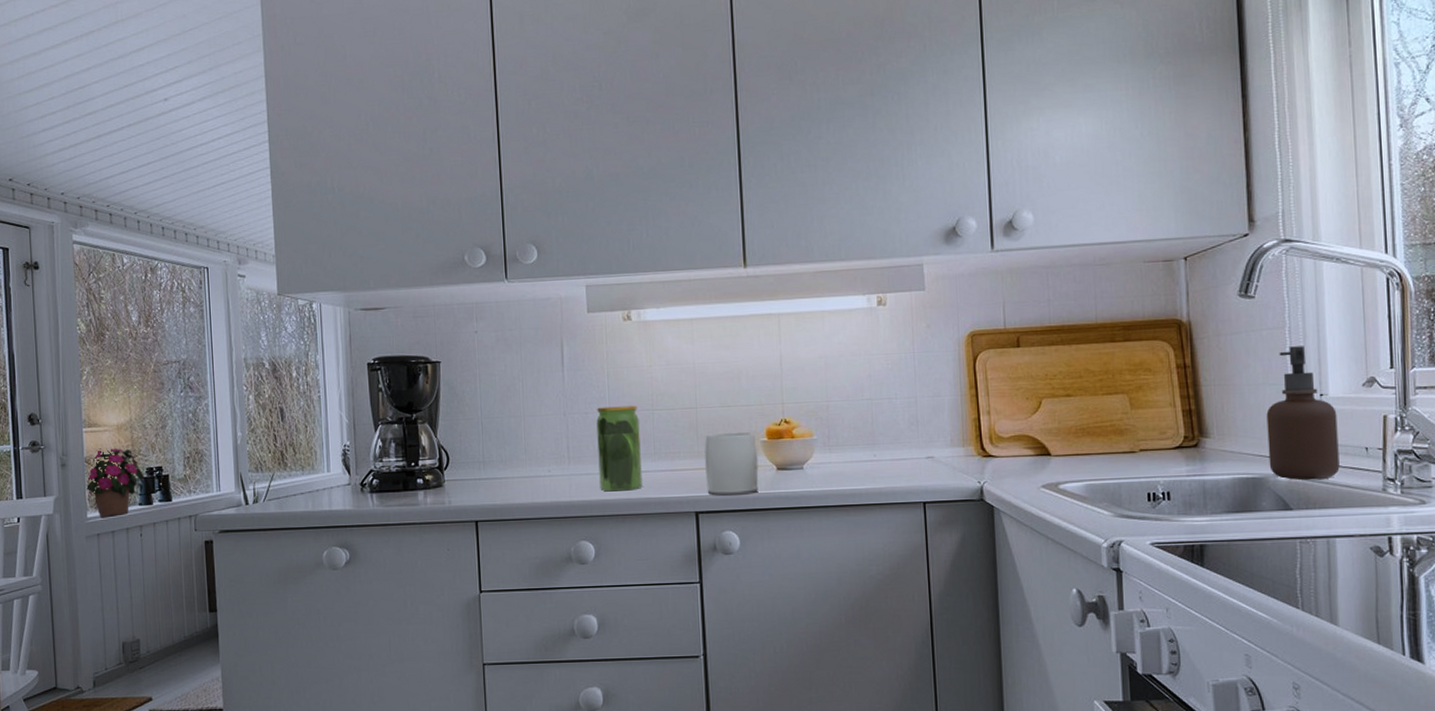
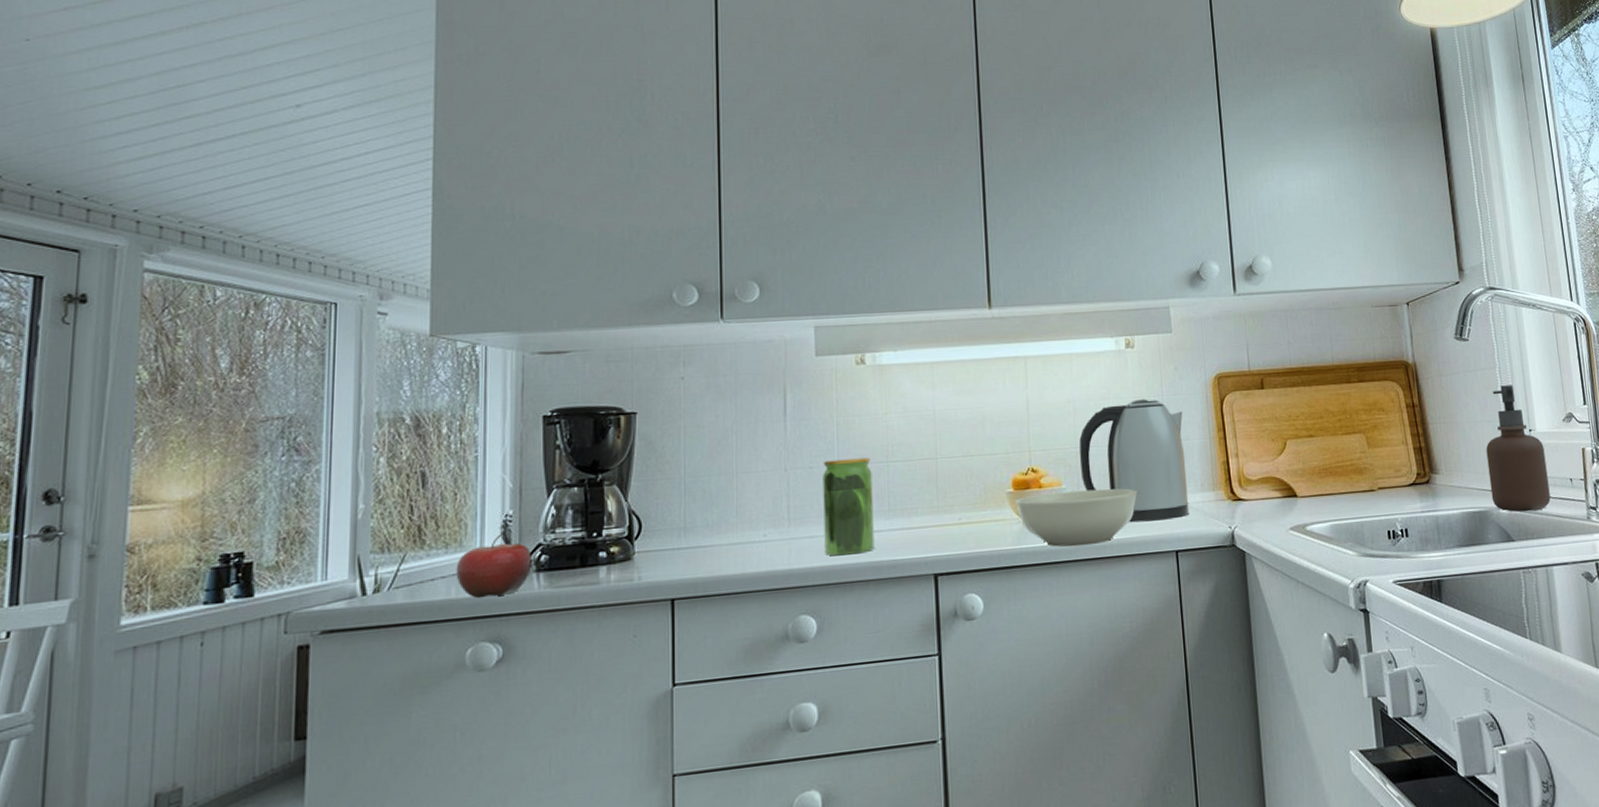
potted flower: present [88,448,145,519] -> none [126,530,216,626]
fruit: none [311,462,367,512] -> present [456,535,532,599]
mug: present [704,432,759,497] -> none [944,483,1004,556]
bowl: none [769,440,887,494] -> present [1016,488,1138,548]
kettle: none [830,356,938,474] -> present [1079,399,1190,522]

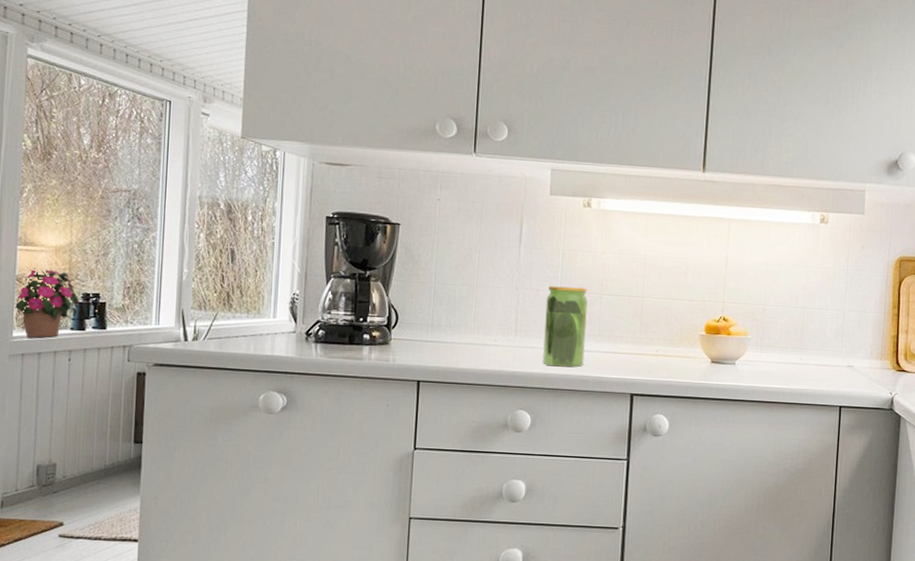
potted flower: none [126,530,216,626] -> present [16,268,80,340]
fruit: present [456,535,532,599] -> none [254,309,312,358]
bowl: present [1016,488,1138,548] -> none [706,340,813,390]
kettle: present [1079,399,1190,522] -> none [765,270,864,379]

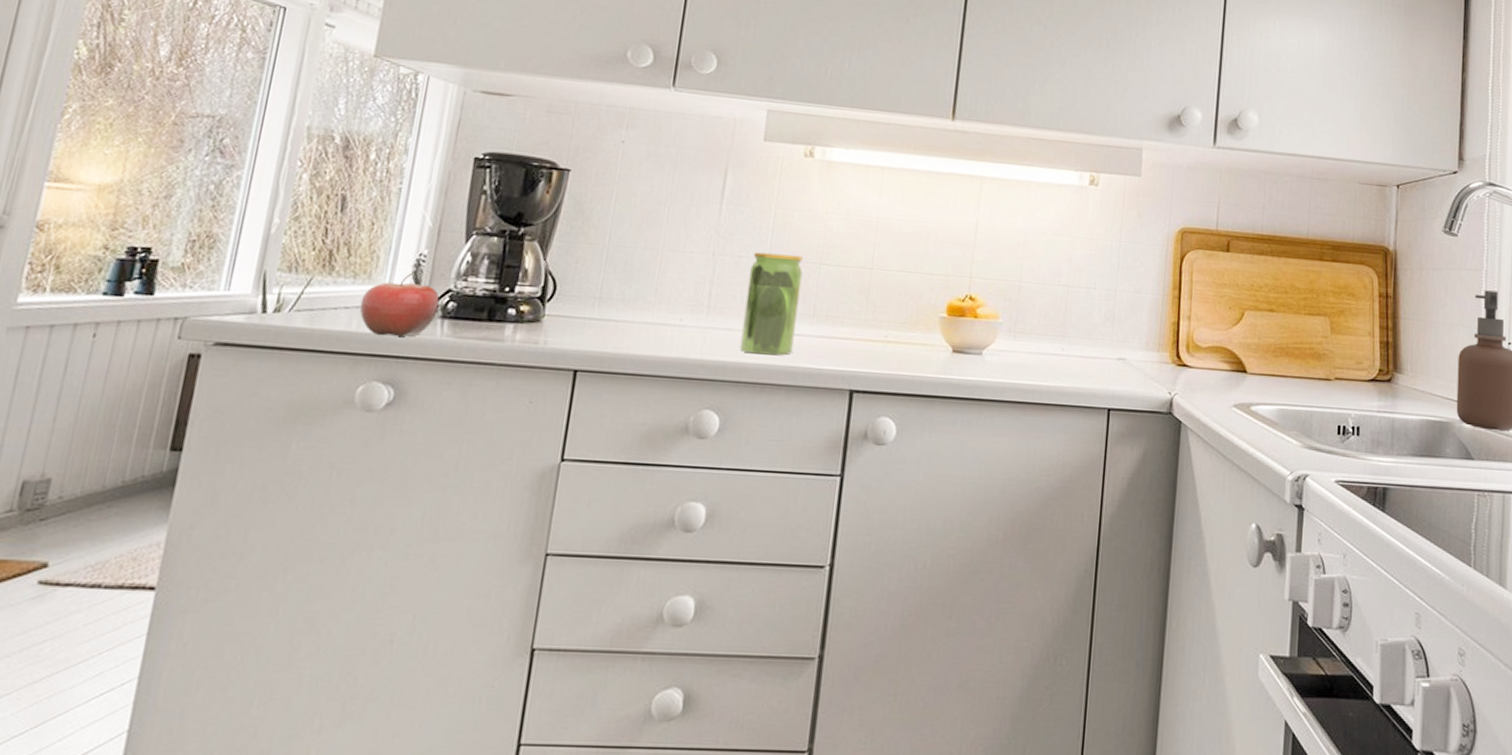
potted flower: present [16,268,80,340] -> none [29,212,122,307]
fruit: none [254,309,312,358] -> present [359,274,440,338]

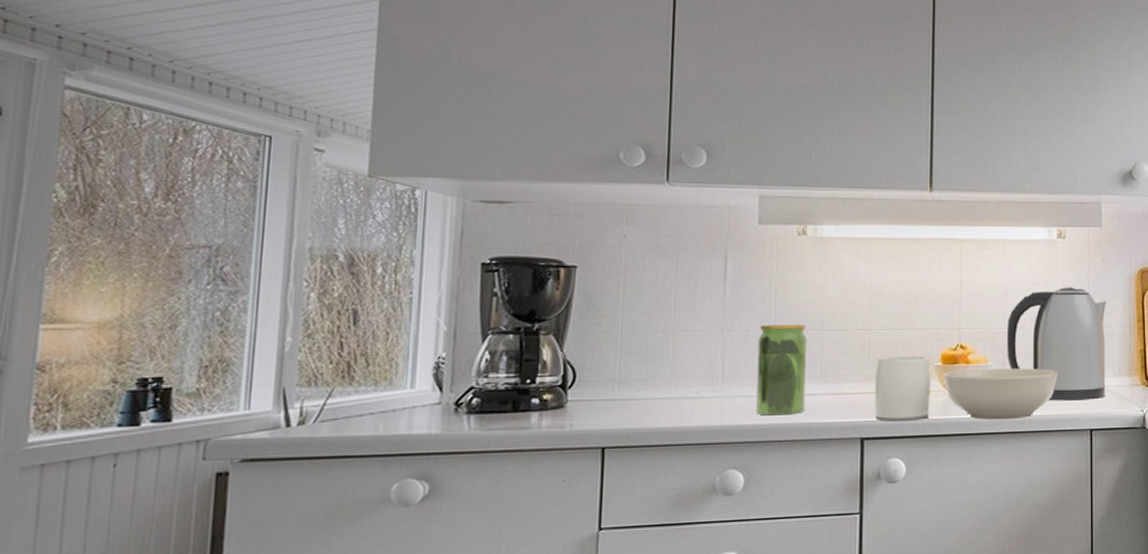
fruit: present [359,274,440,338] -> none [384,376,463,437]
mug: none [867,301,934,378] -> present [874,355,931,423]
bowl: none [947,324,1078,388] -> present [943,368,1059,421]
kettle: none [1020,241,1139,375] -> present [1006,287,1107,401]

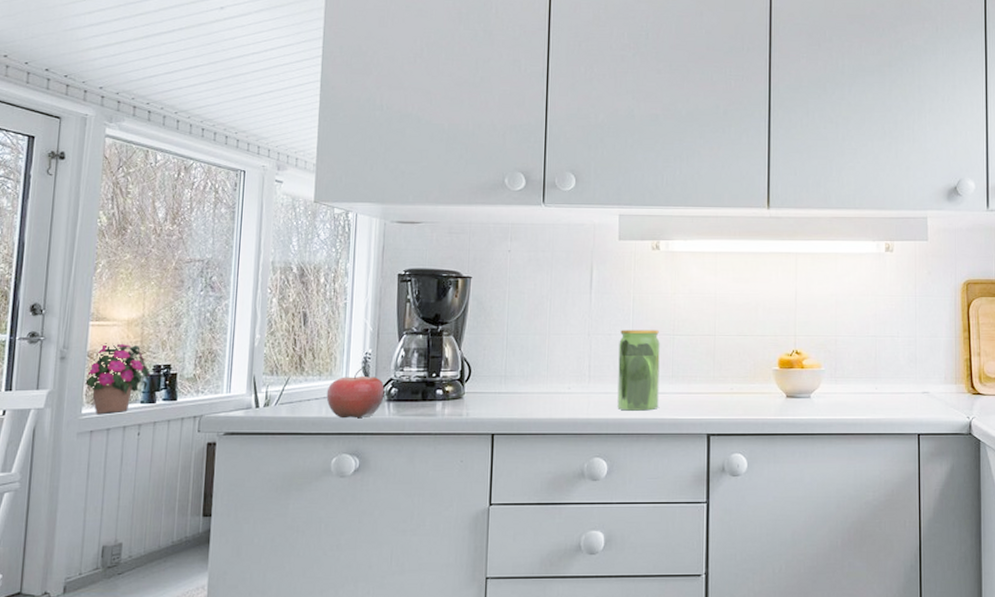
potted flower: none [35,351,133,444] -> present [86,343,151,415]
fruit: none [384,376,463,437] -> present [326,369,385,419]
mug: present [874,355,931,423] -> none [718,360,769,421]
bowl: present [943,368,1059,421] -> none [780,373,888,422]
kettle: present [1006,287,1107,401] -> none [838,298,933,406]

